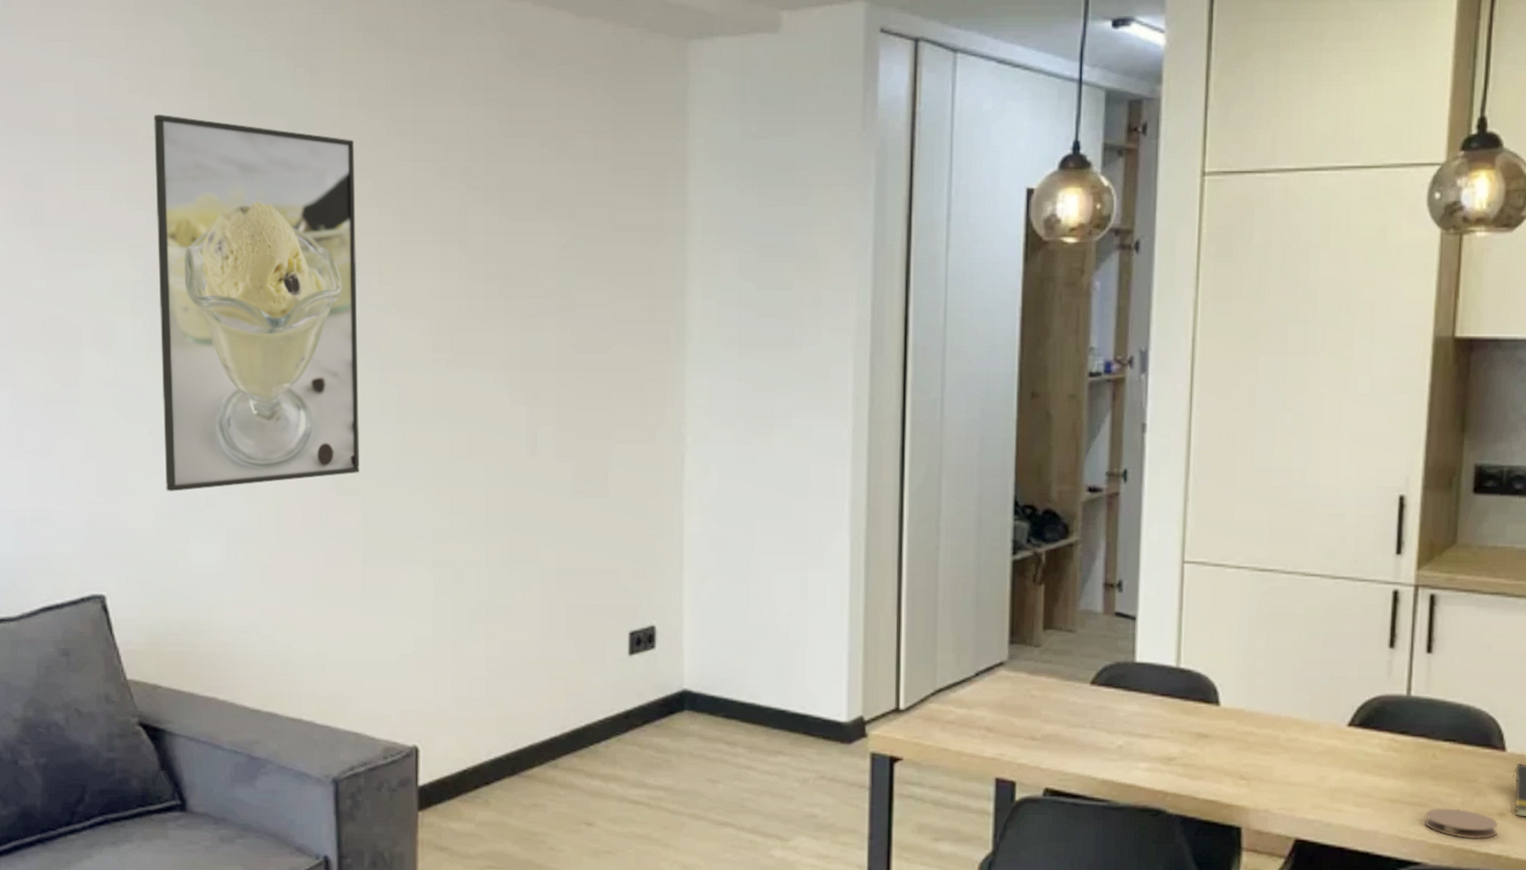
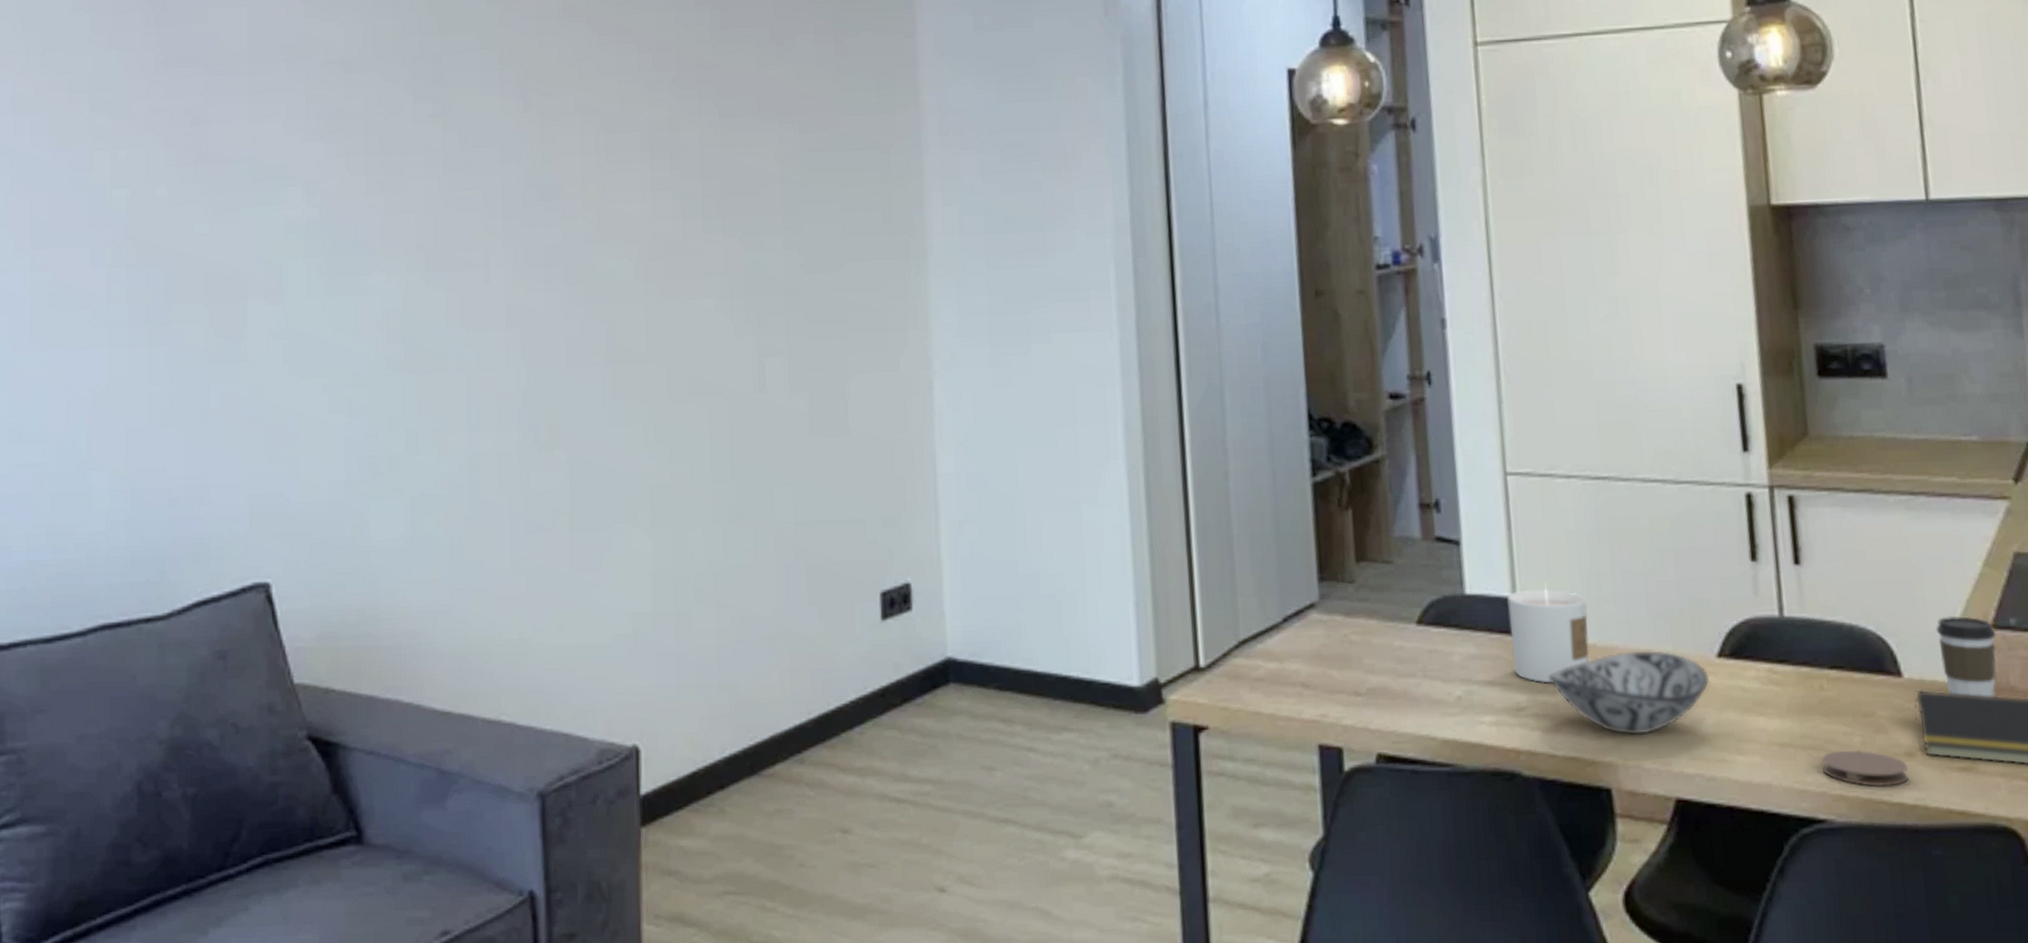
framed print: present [154,115,359,492] -> none [333,37,564,456]
candle: none [1170,657,1241,741] -> present [1507,583,1589,685]
decorative bowl: none [1199,716,1339,786] -> present [1549,649,1710,736]

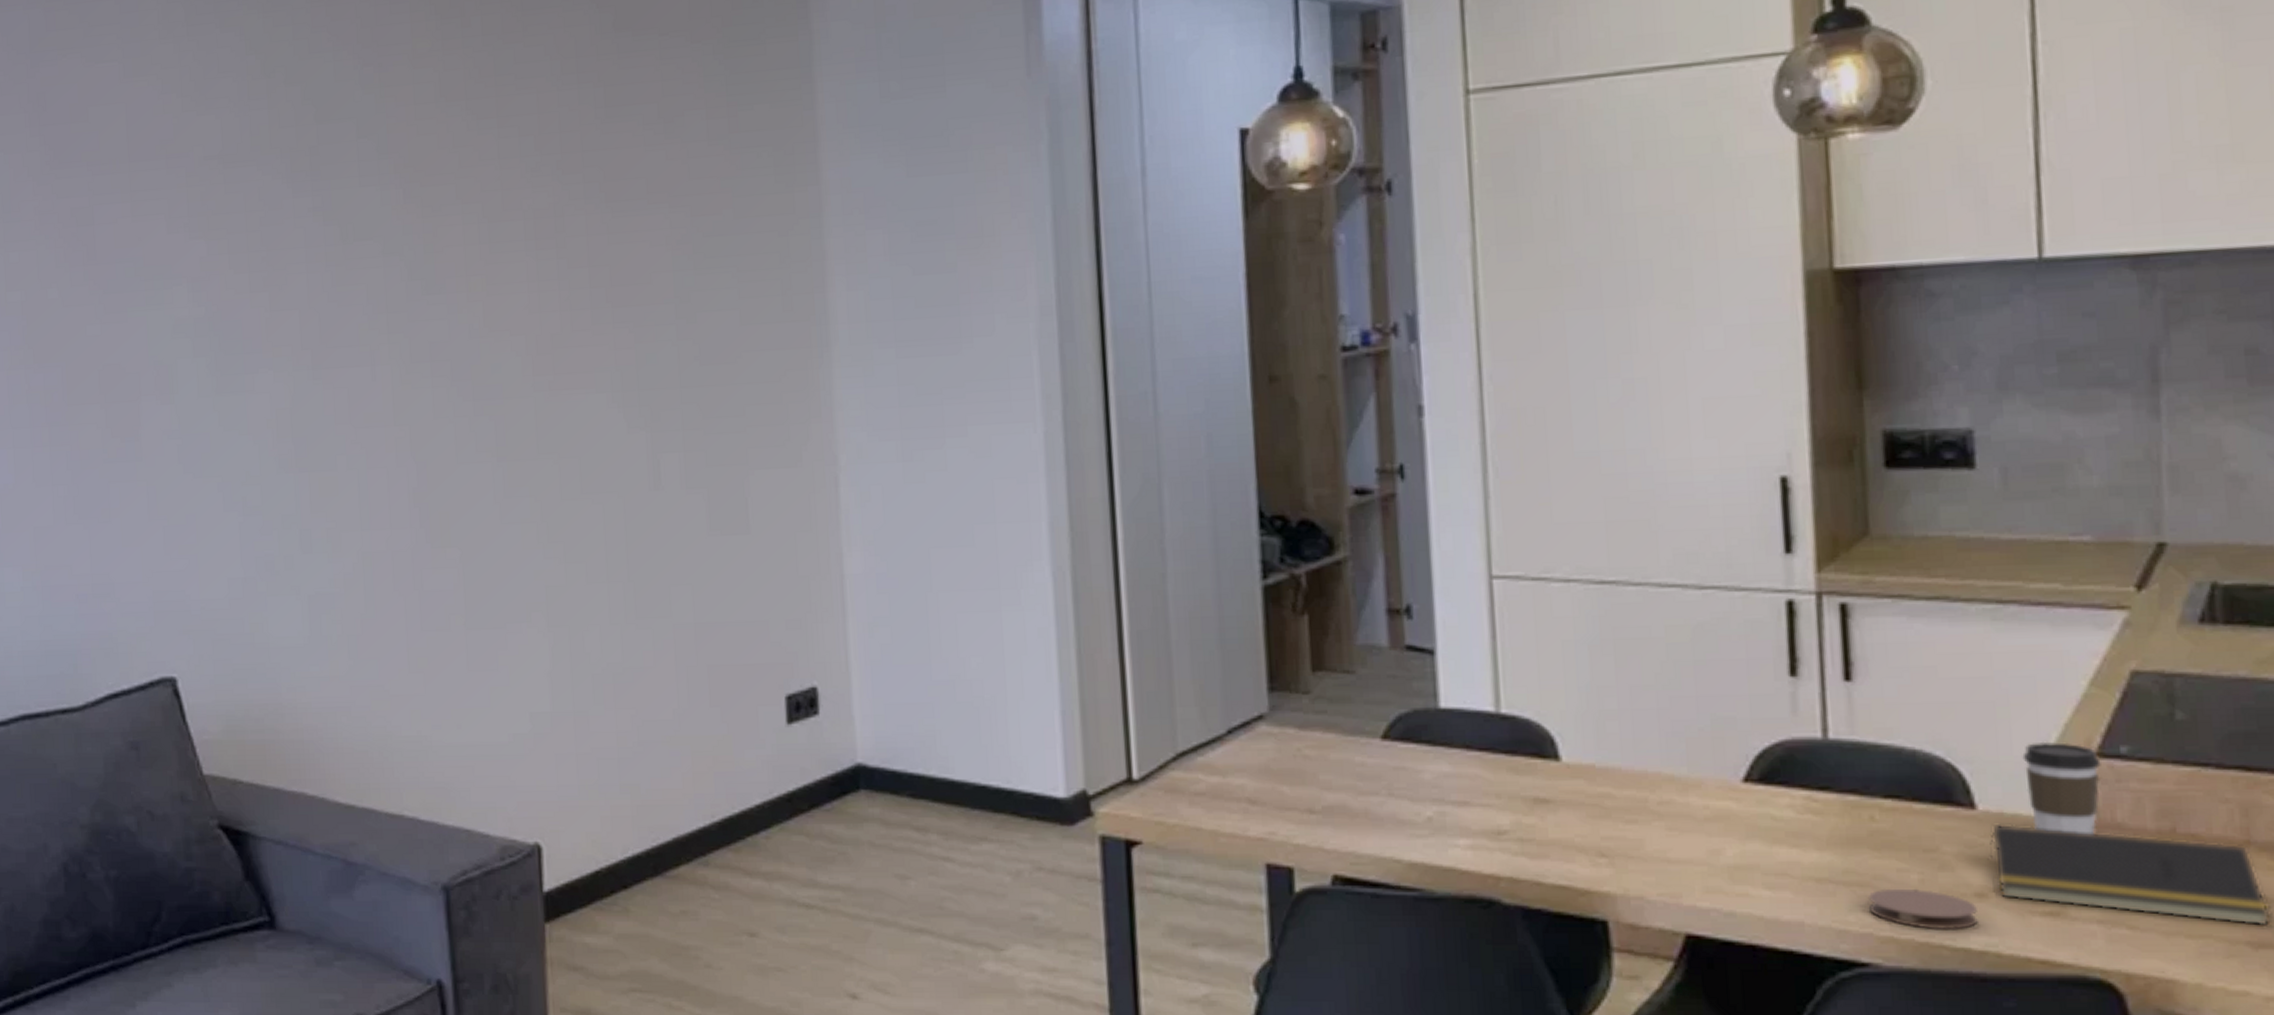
candle: present [1507,583,1589,685] -> none [1489,698,1586,807]
decorative bowl: present [1549,649,1710,736] -> none [1536,772,1733,865]

